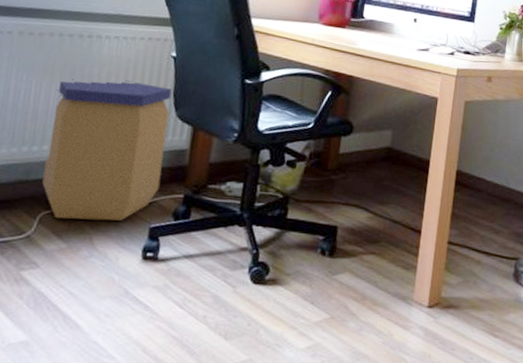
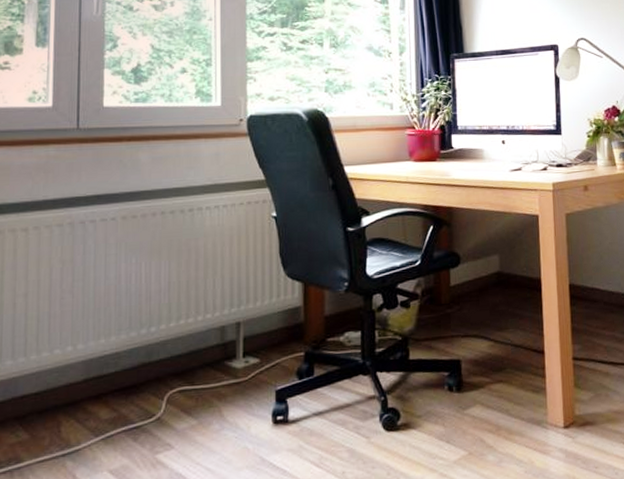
trash can: present [42,79,172,221] -> none [165,247,279,396]

